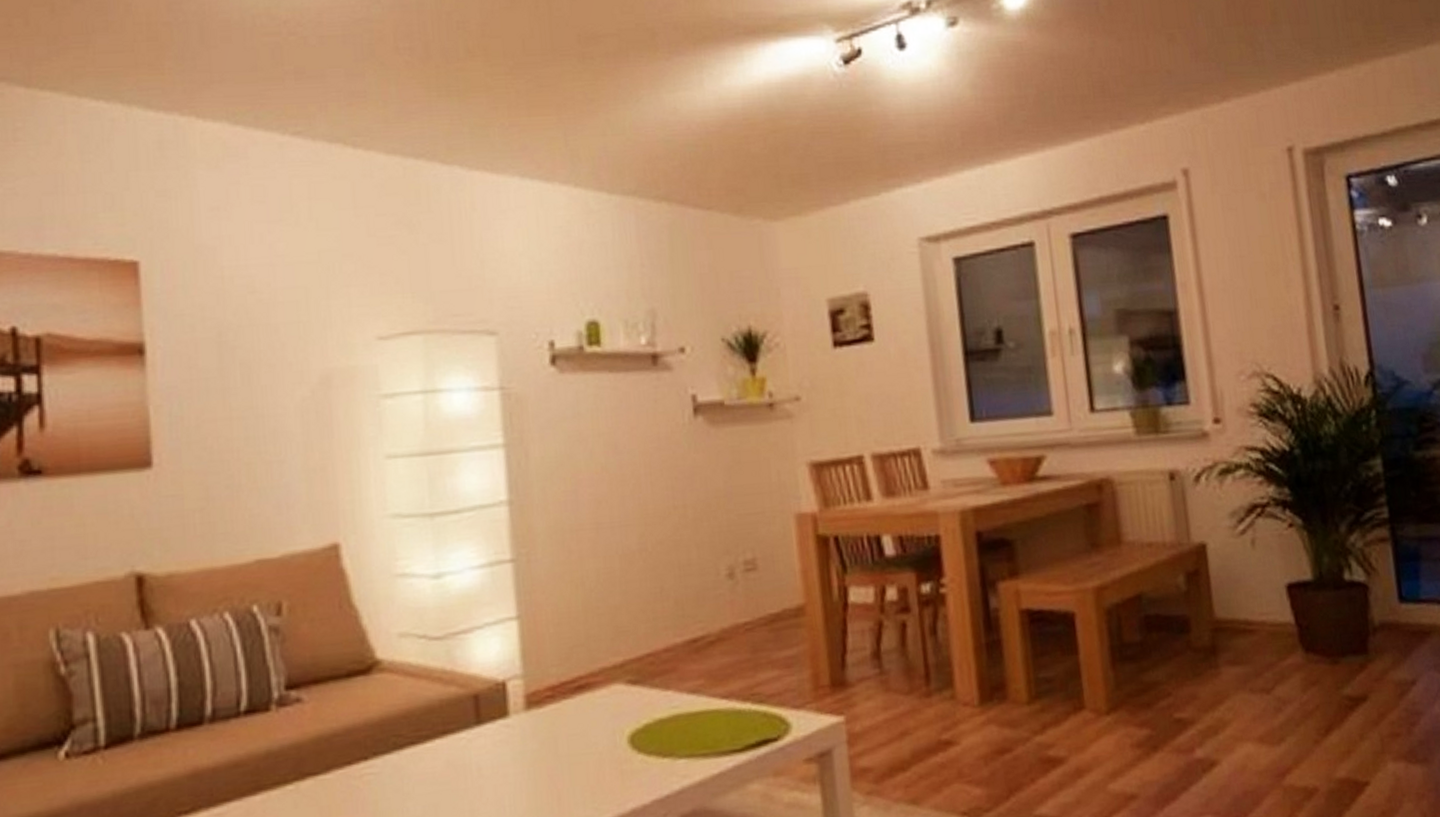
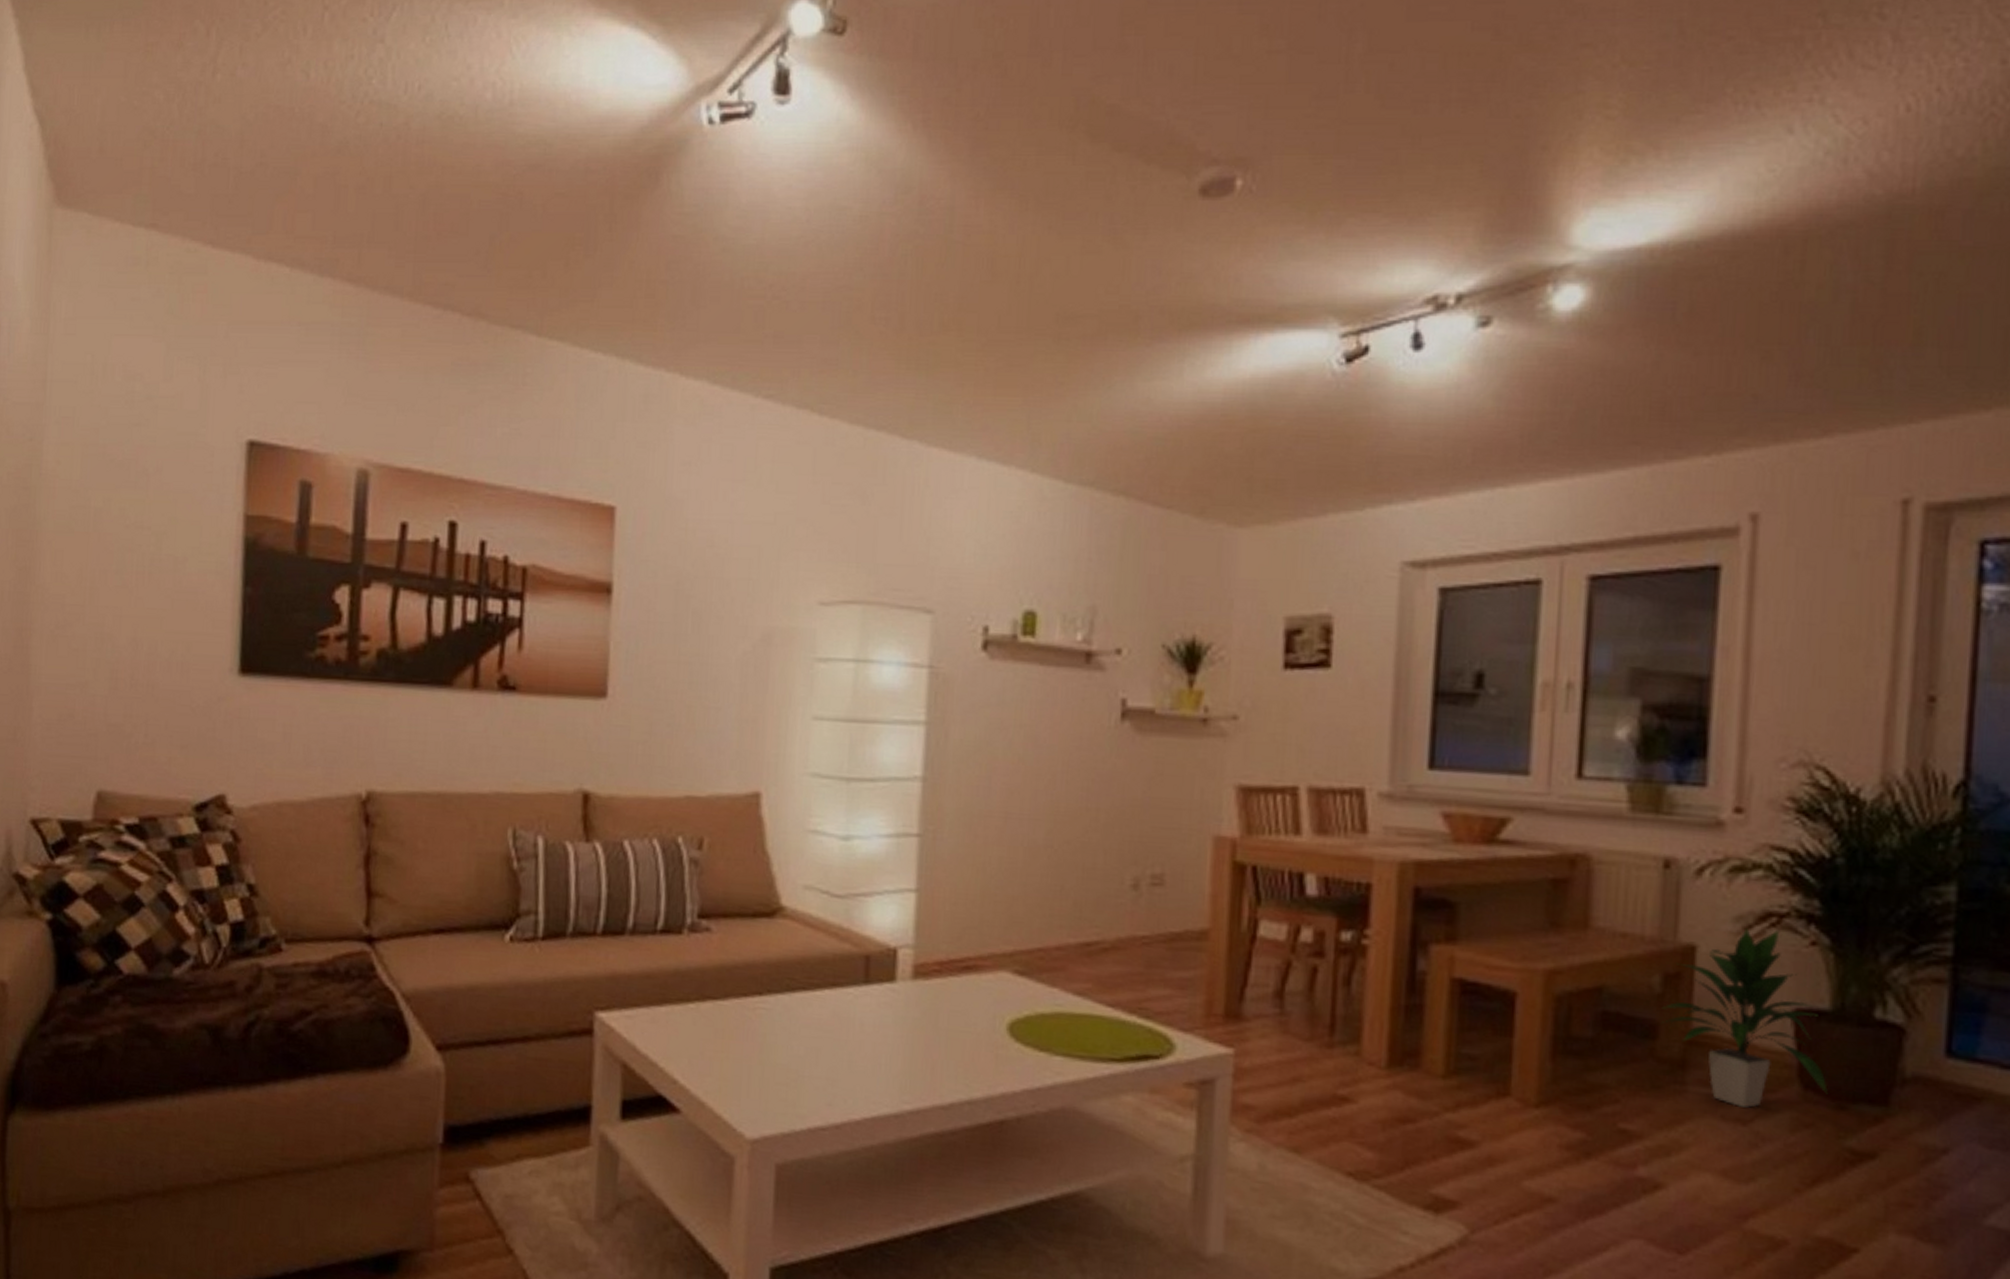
indoor plant: none [1189,518,1323,679] -> present [1662,927,1828,1108]

